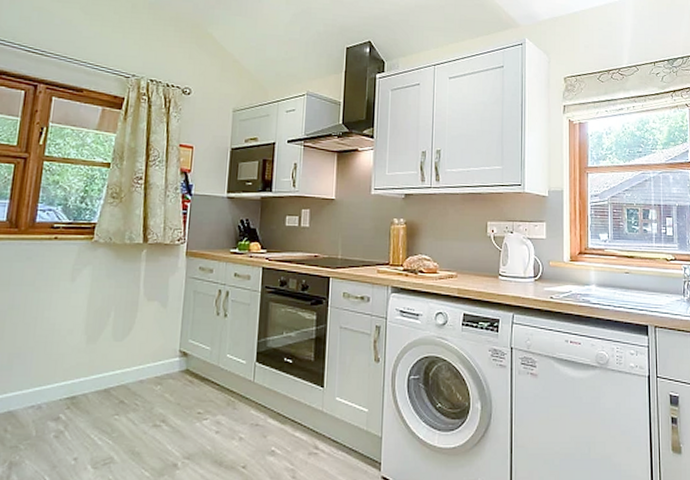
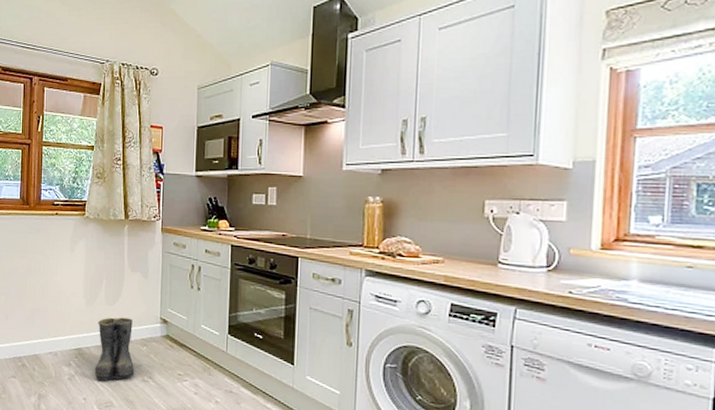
boots: none [91,354,146,433] -> present [94,317,135,381]

